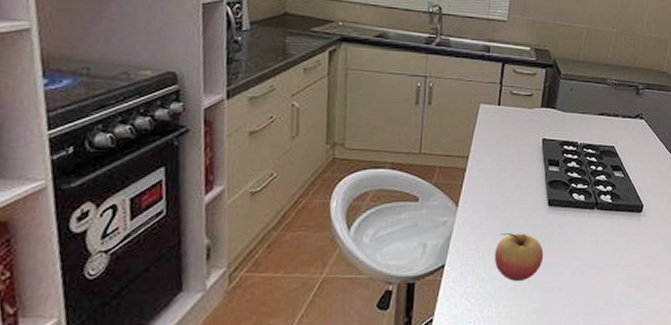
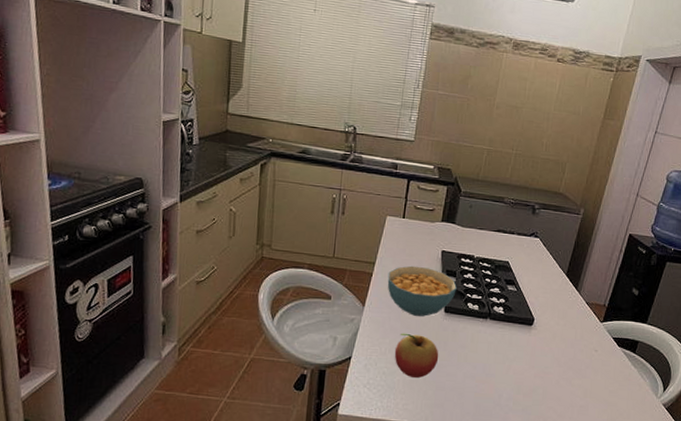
cereal bowl: none [483,157,560,212] -> present [387,265,457,316]

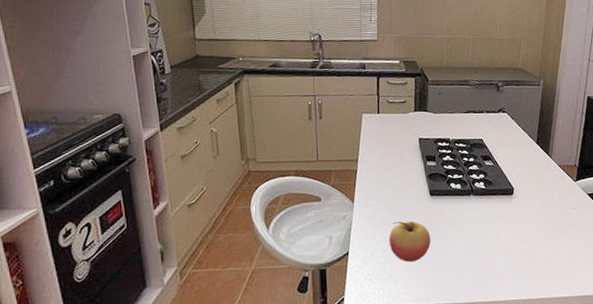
cereal bowl: present [387,265,457,316] -> none [371,156,438,204]

